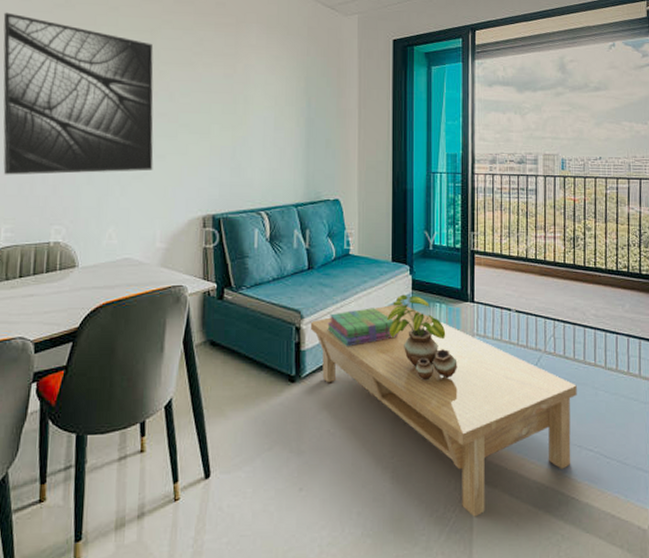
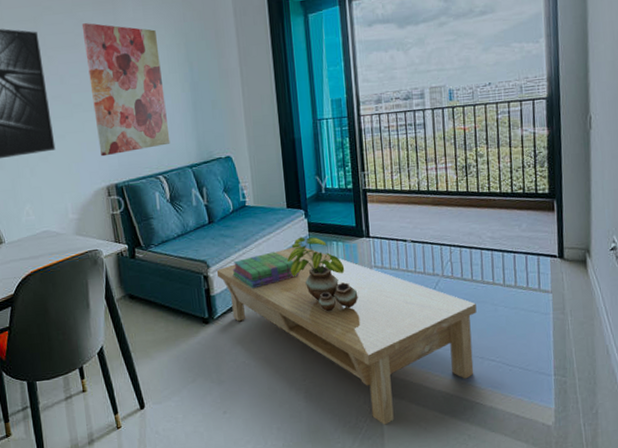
wall art: none [200,43,278,184] -> present [81,23,171,157]

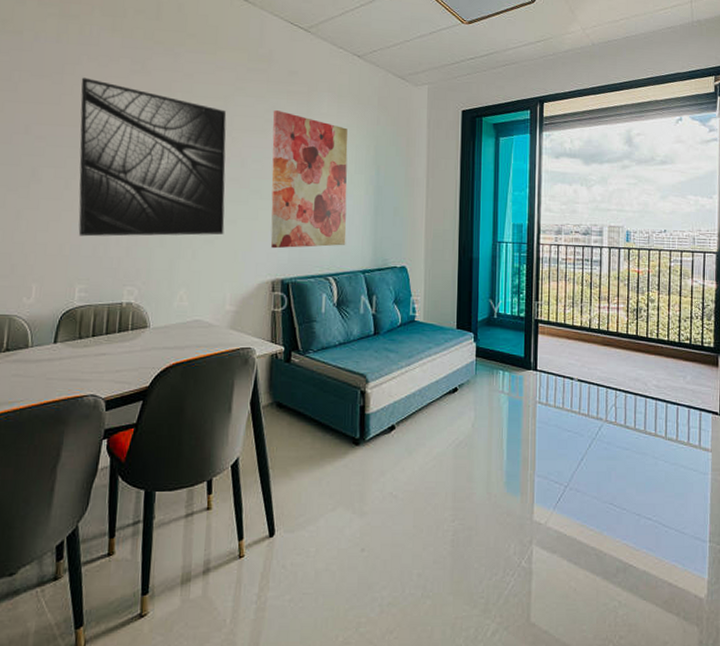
coffee table: present [216,245,477,425] -> none [375,370,637,581]
stack of books: present [232,251,300,289] -> none [391,373,462,412]
potted plant: present [286,237,358,312] -> none [450,361,519,446]

